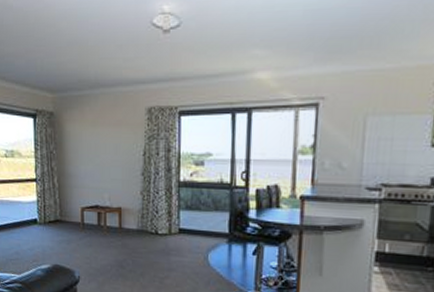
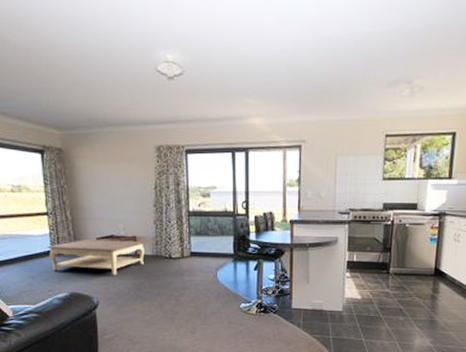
coffee table: none [34,208,131,250] -> present [47,238,146,275]

